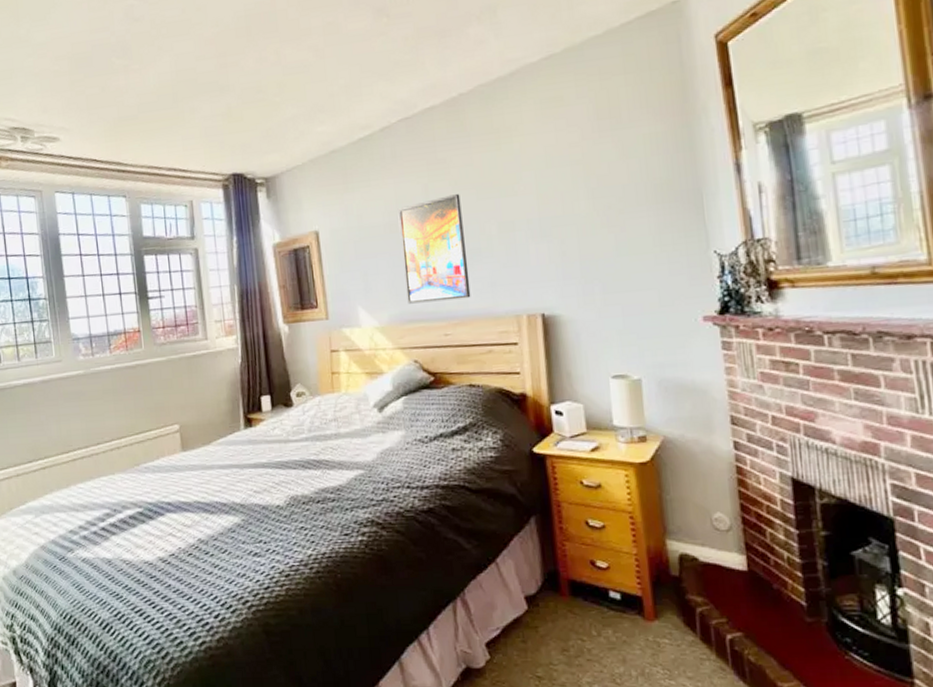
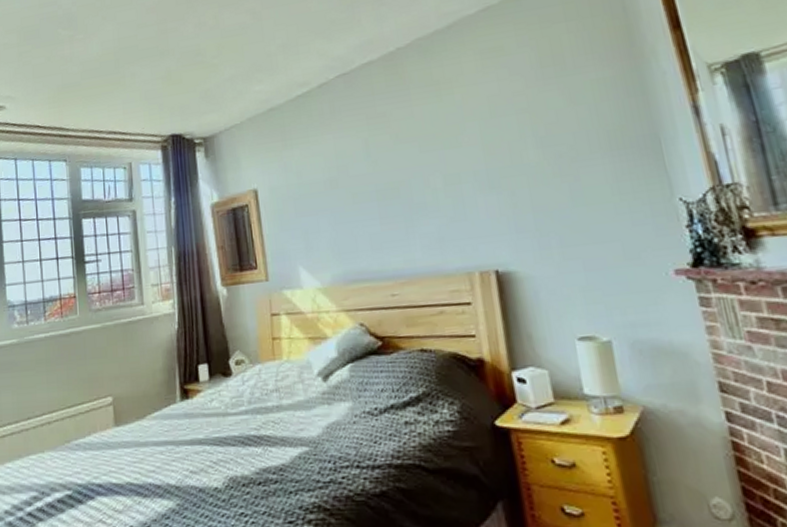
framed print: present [397,194,471,304] -> none [337,147,418,263]

